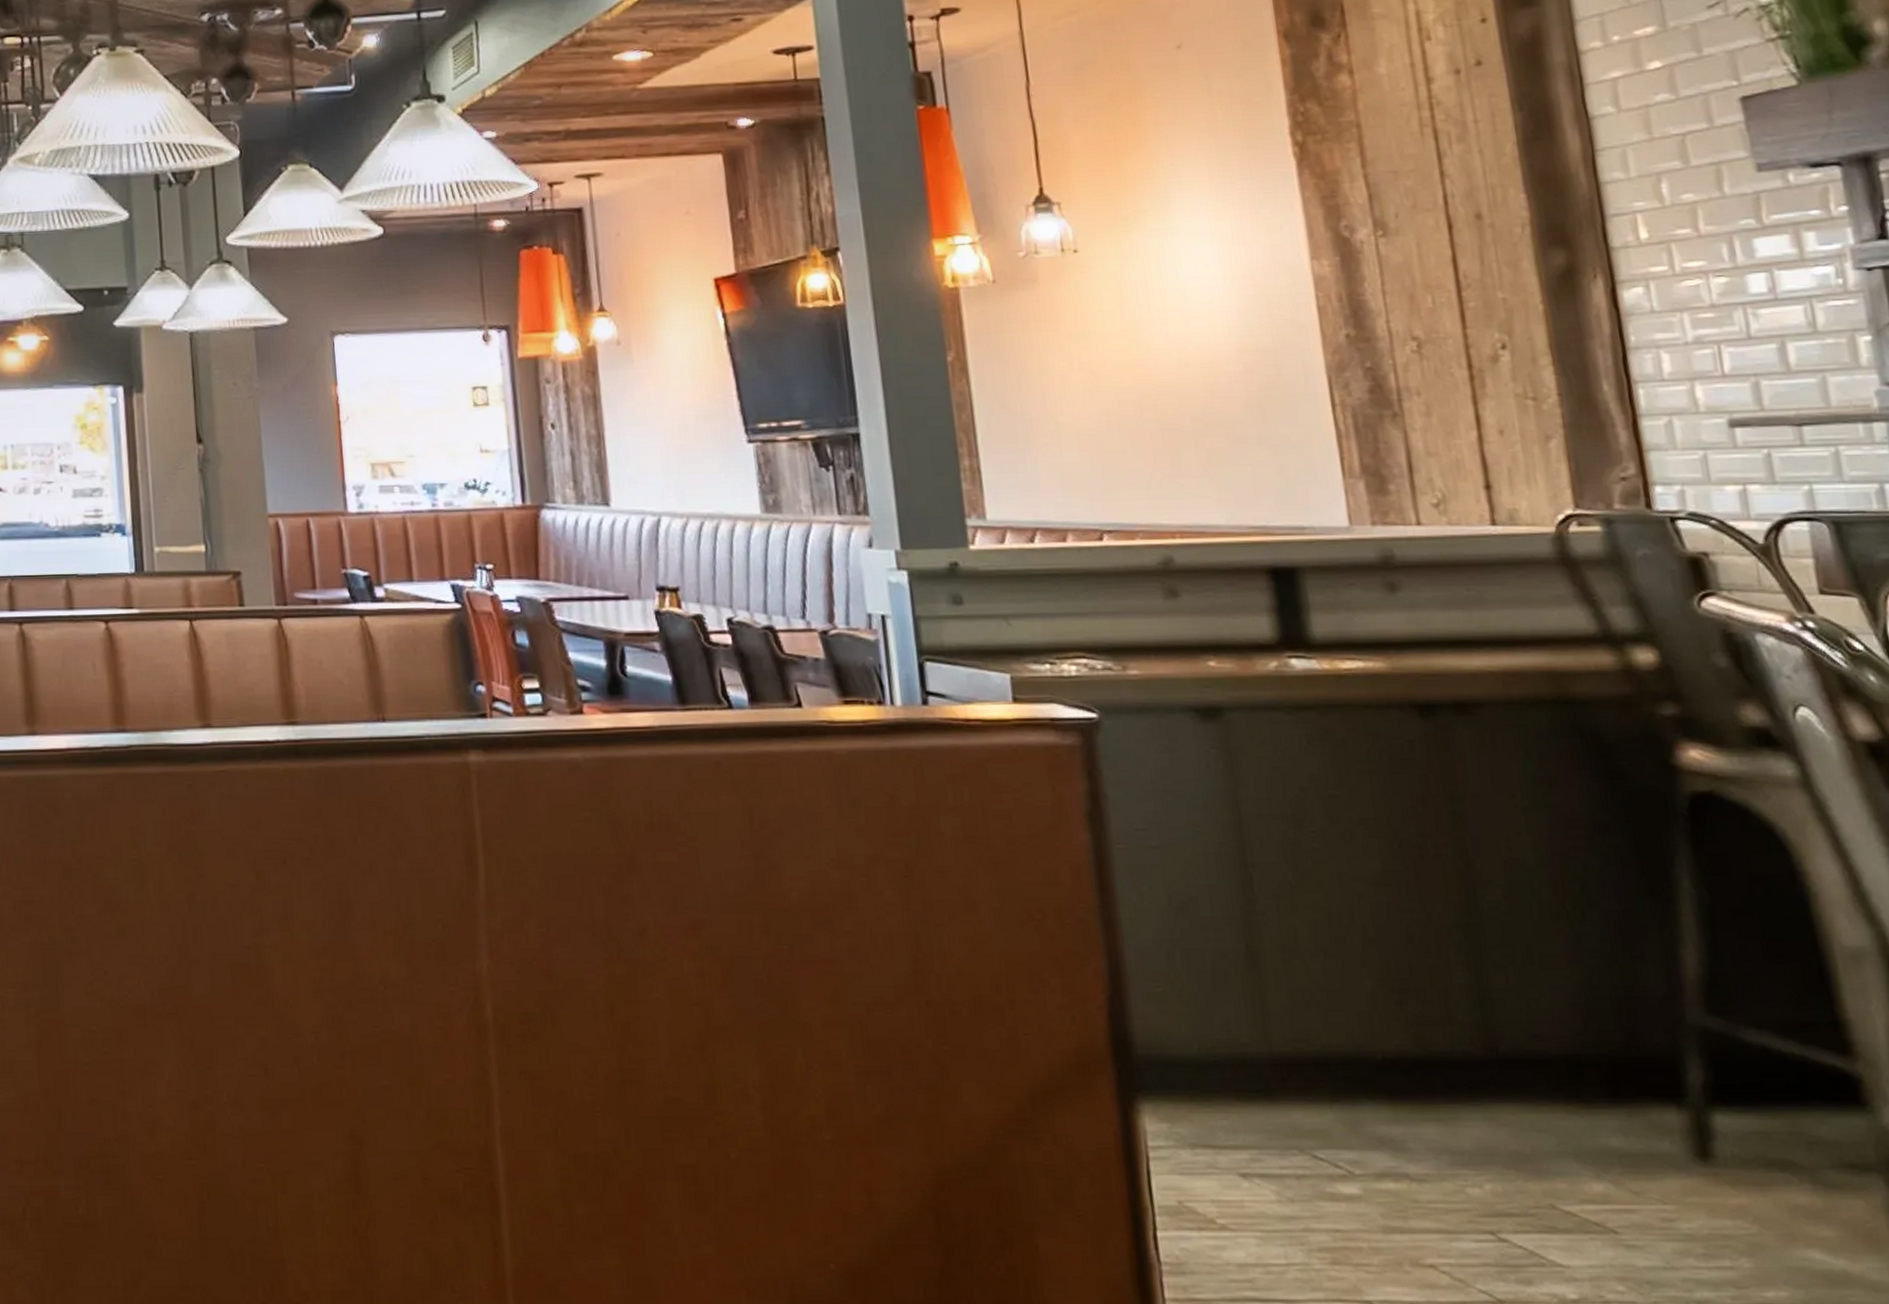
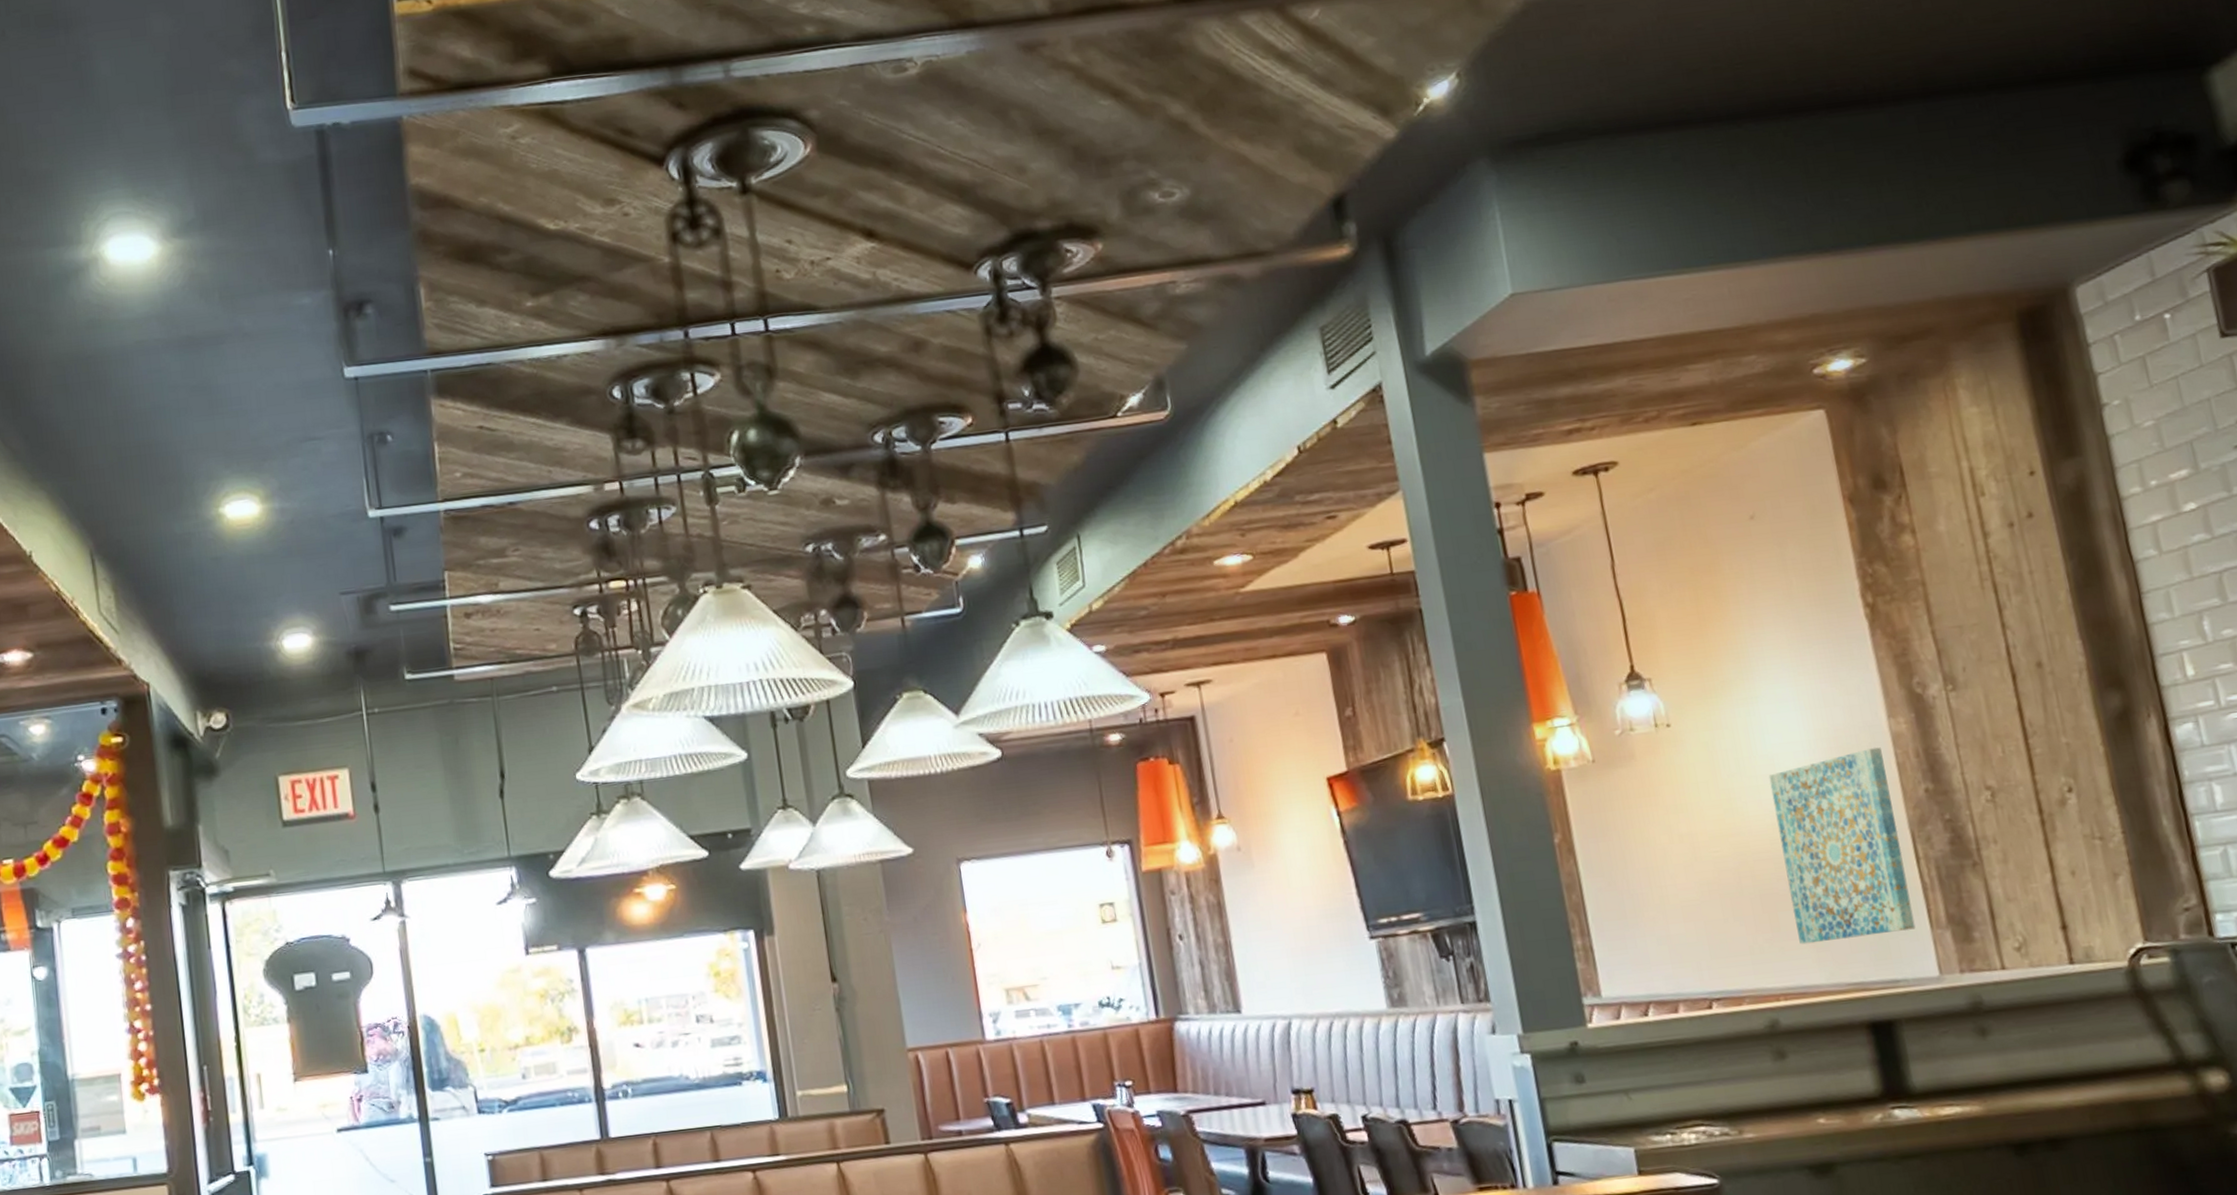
wall art: none [1179,289,1327,483] -> present [1768,747,1916,945]

